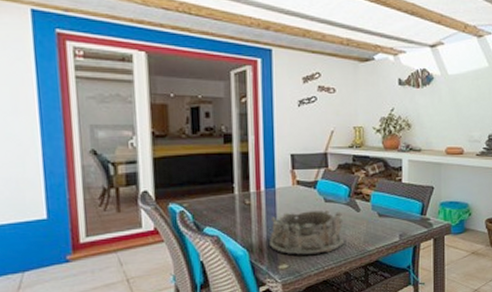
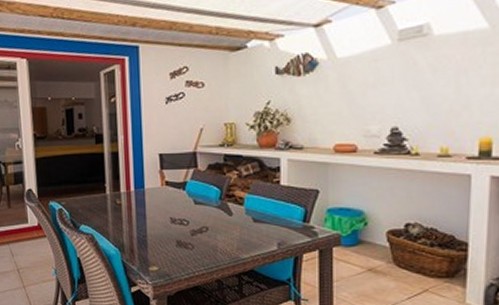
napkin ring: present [268,209,344,255] -> none [139,212,215,259]

